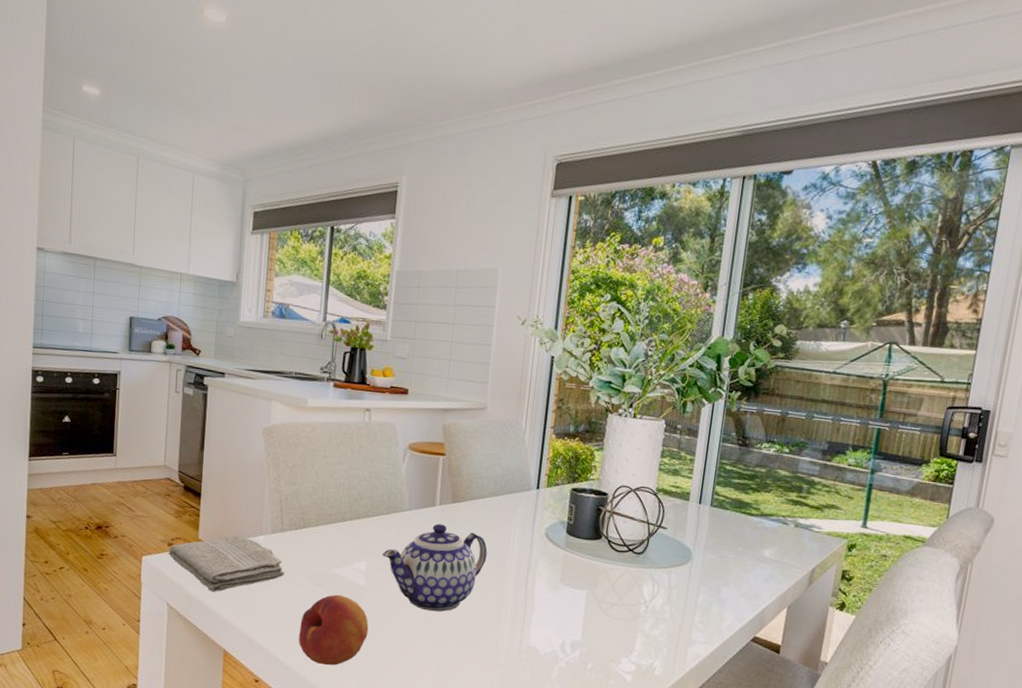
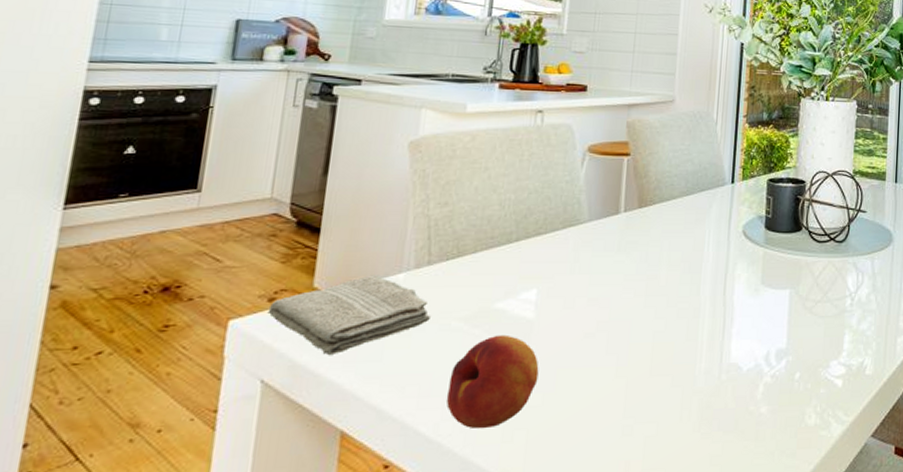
teapot: present [383,523,487,612] -> none [557,234,680,339]

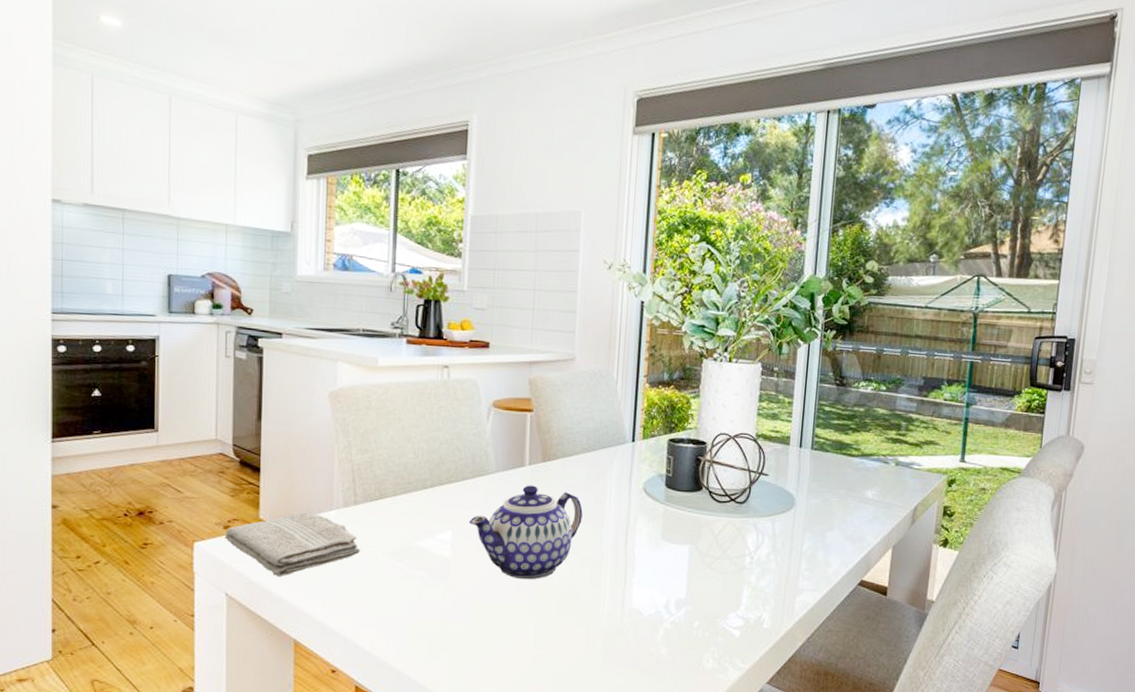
fruit: present [446,334,539,429] -> none [379,569,457,648]
teapot: none [557,234,680,339] -> present [469,485,583,580]

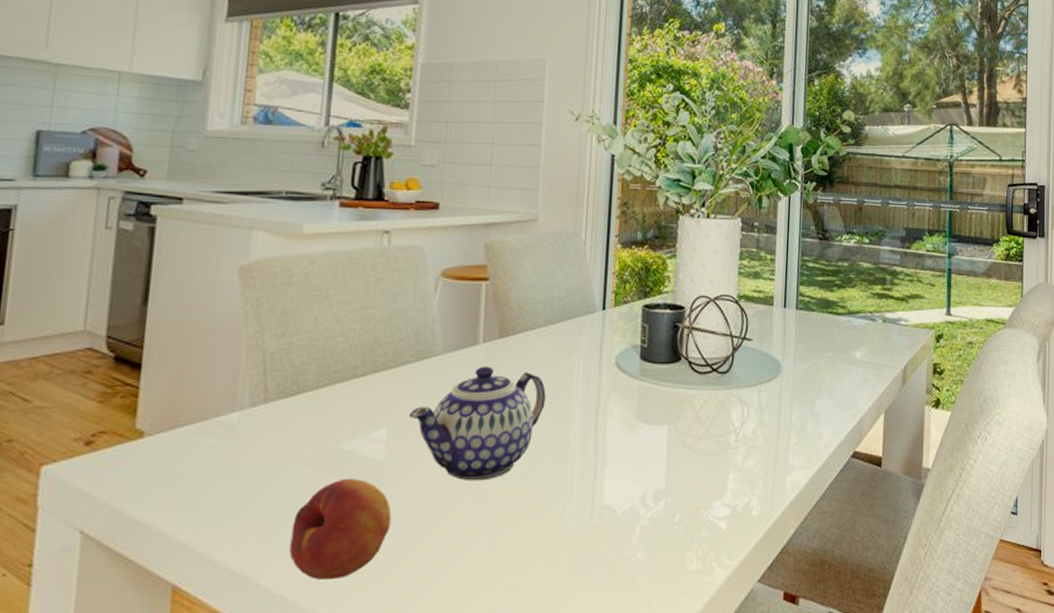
washcloth: present [224,511,360,576] -> none [85,414,269,502]
fruit: none [379,569,457,648] -> present [289,478,392,581]

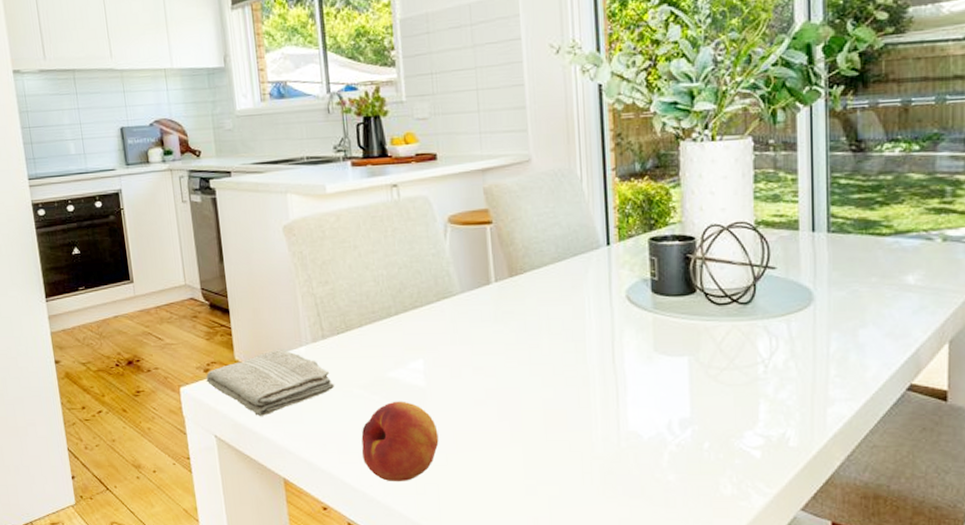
washcloth: none [85,414,269,502] -> present [206,348,334,416]
teapot: present [409,366,546,481] -> none [440,303,561,406]

